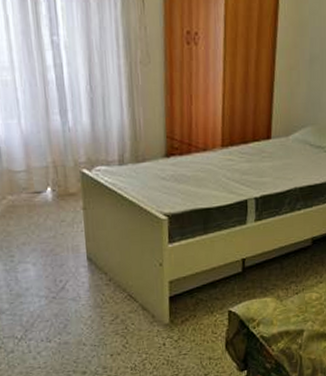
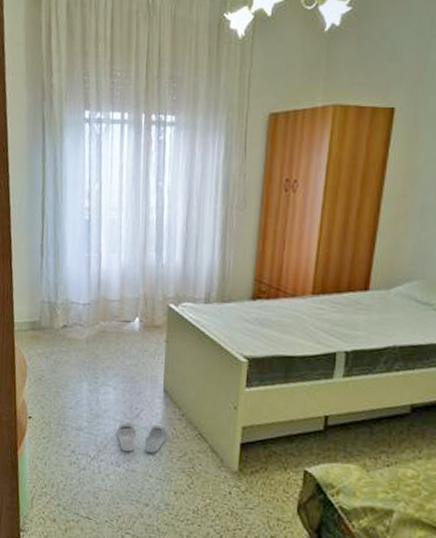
slippers: none [42,294,98,326] -> present [116,423,168,453]

